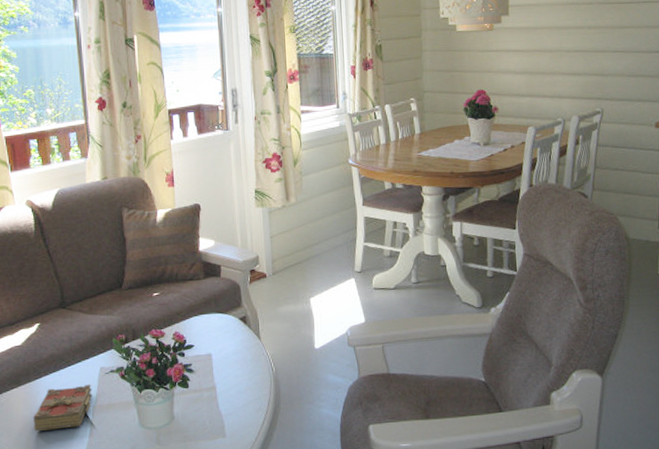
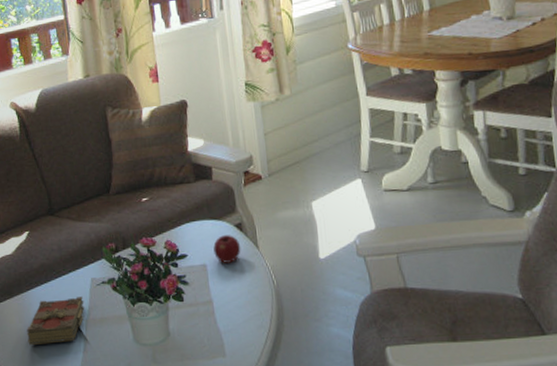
apple: none [219,327,244,353] -> present [213,235,241,263]

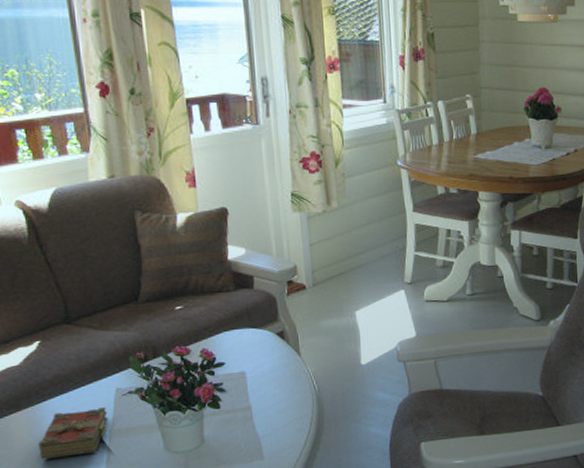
apple: present [213,235,241,263] -> none [253,343,282,371]

